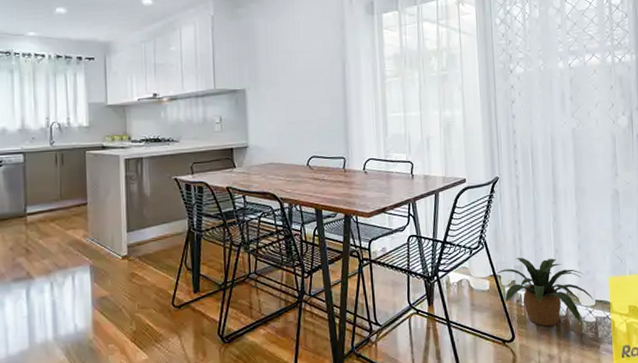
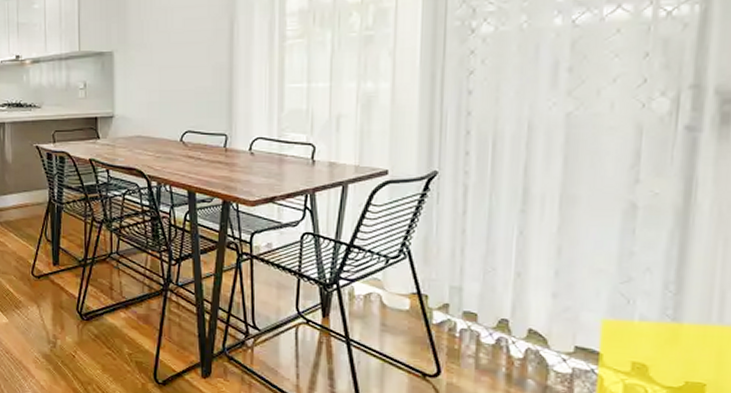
potted plant: present [496,257,595,327] -> none [421,275,574,371]

